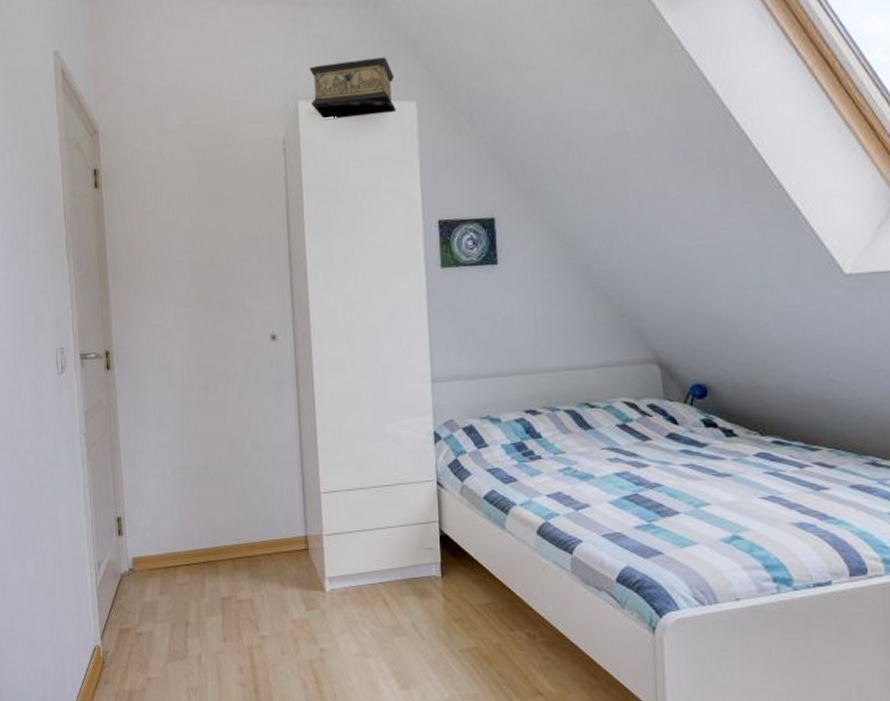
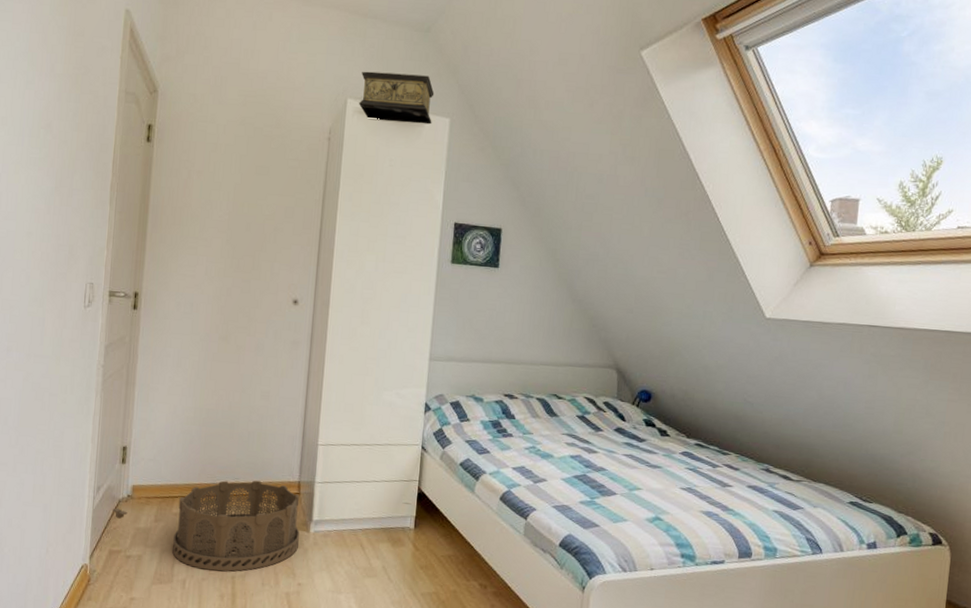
laundry basket: none [116,539,315,643] -> present [113,480,300,572]

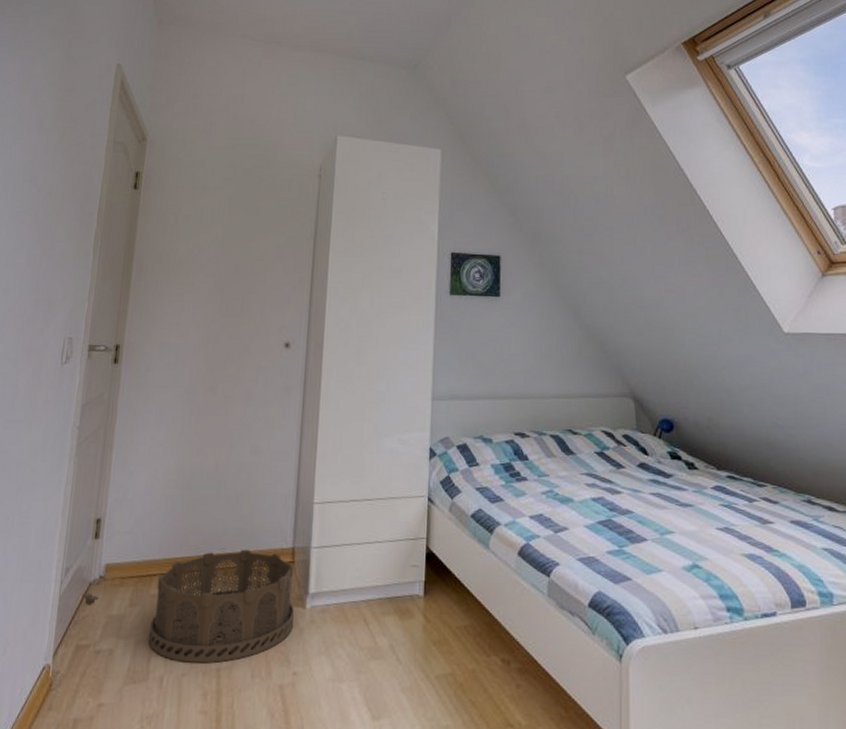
decorative box: present [359,71,435,125] -> none [349,109,425,156]

